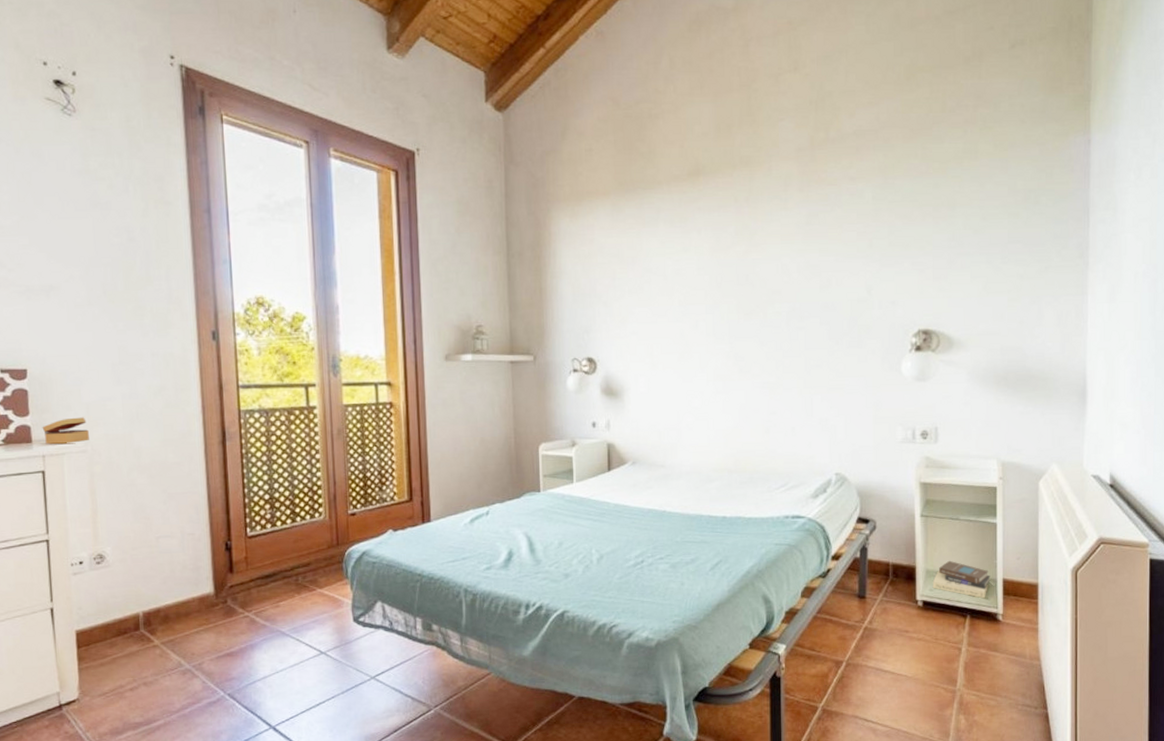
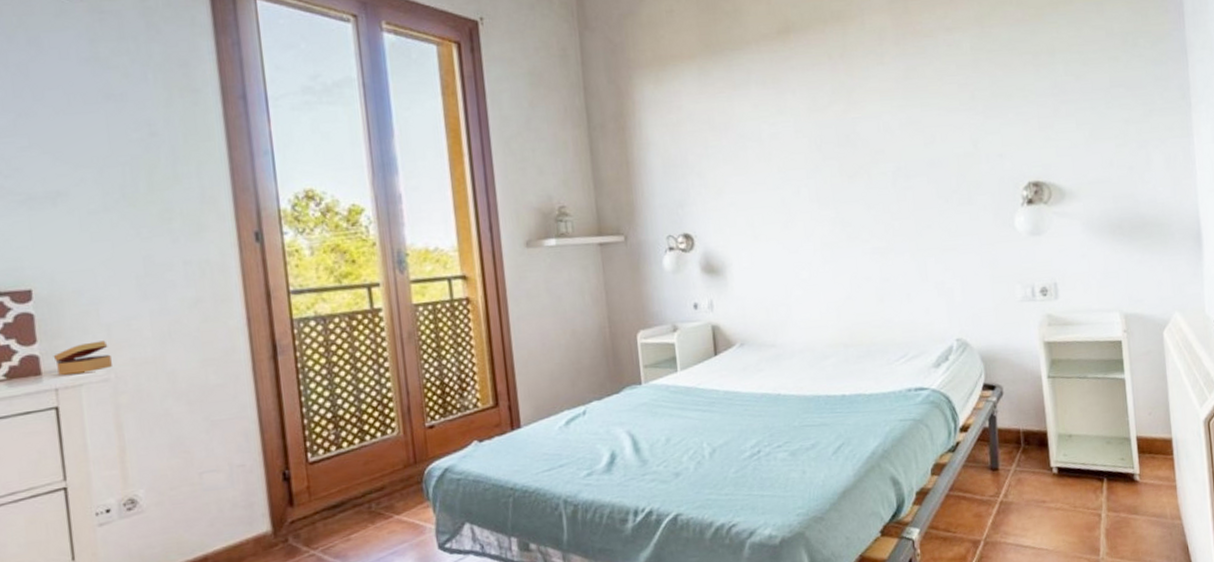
books: present [932,560,991,599] -> none [1065,421,1124,460]

